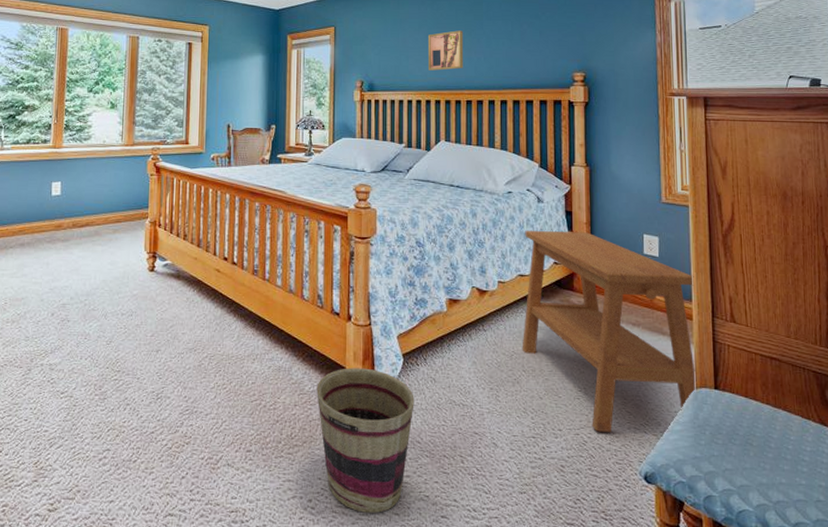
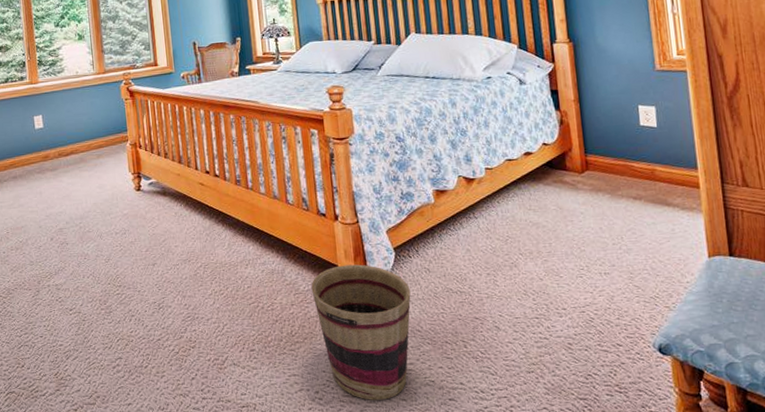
side table: present [522,230,697,432] -> none [509,109,709,308]

